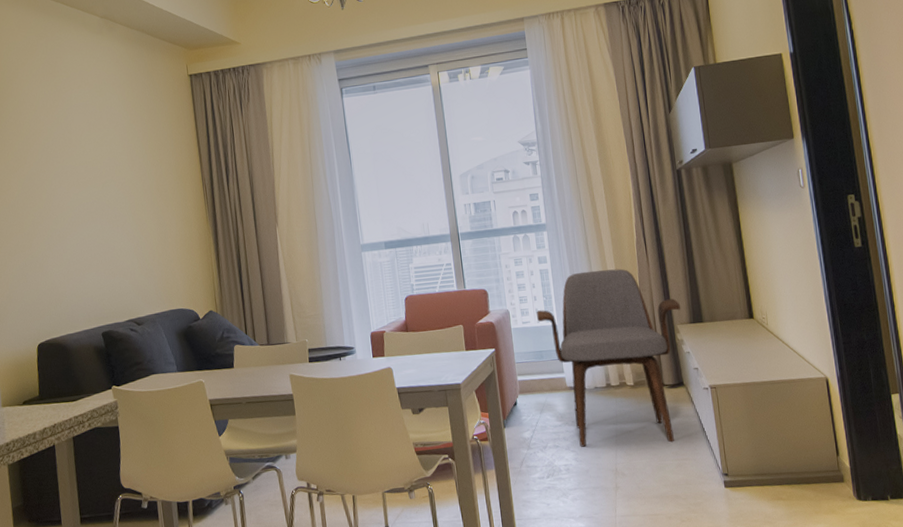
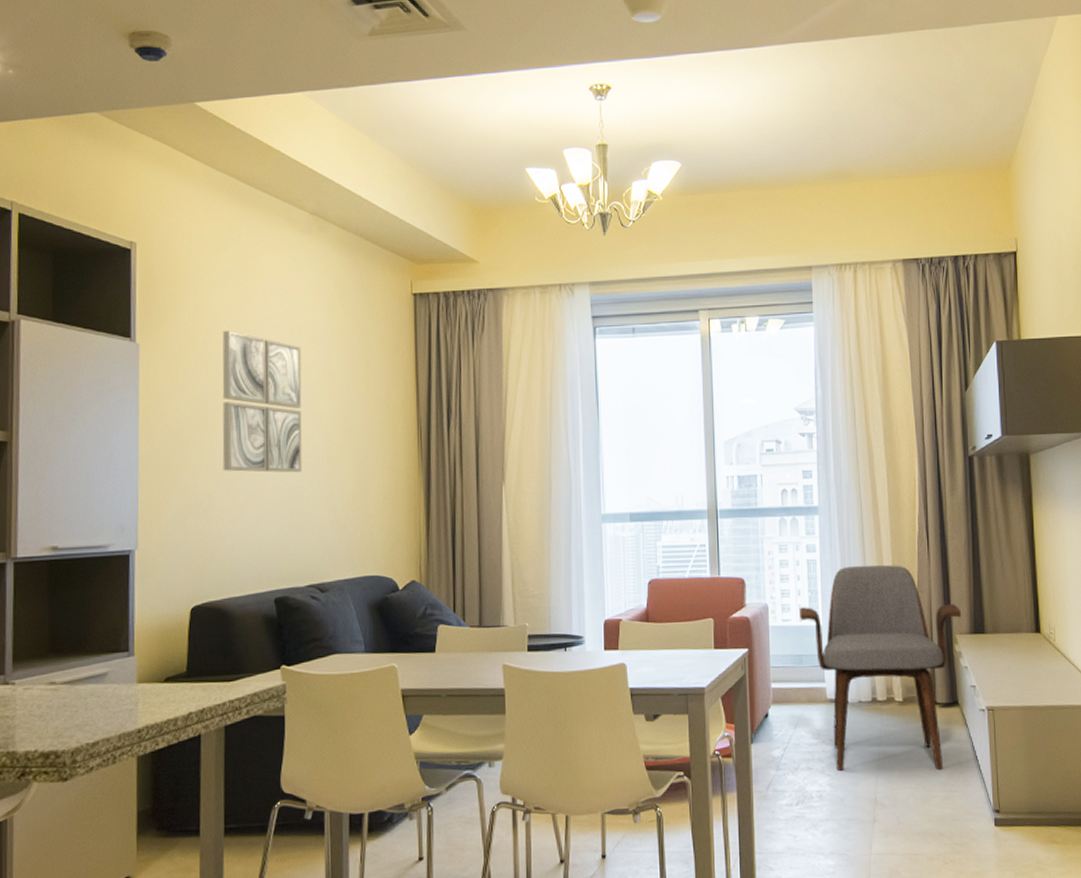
wall art: none [40,119,114,233] -> present [222,330,303,473]

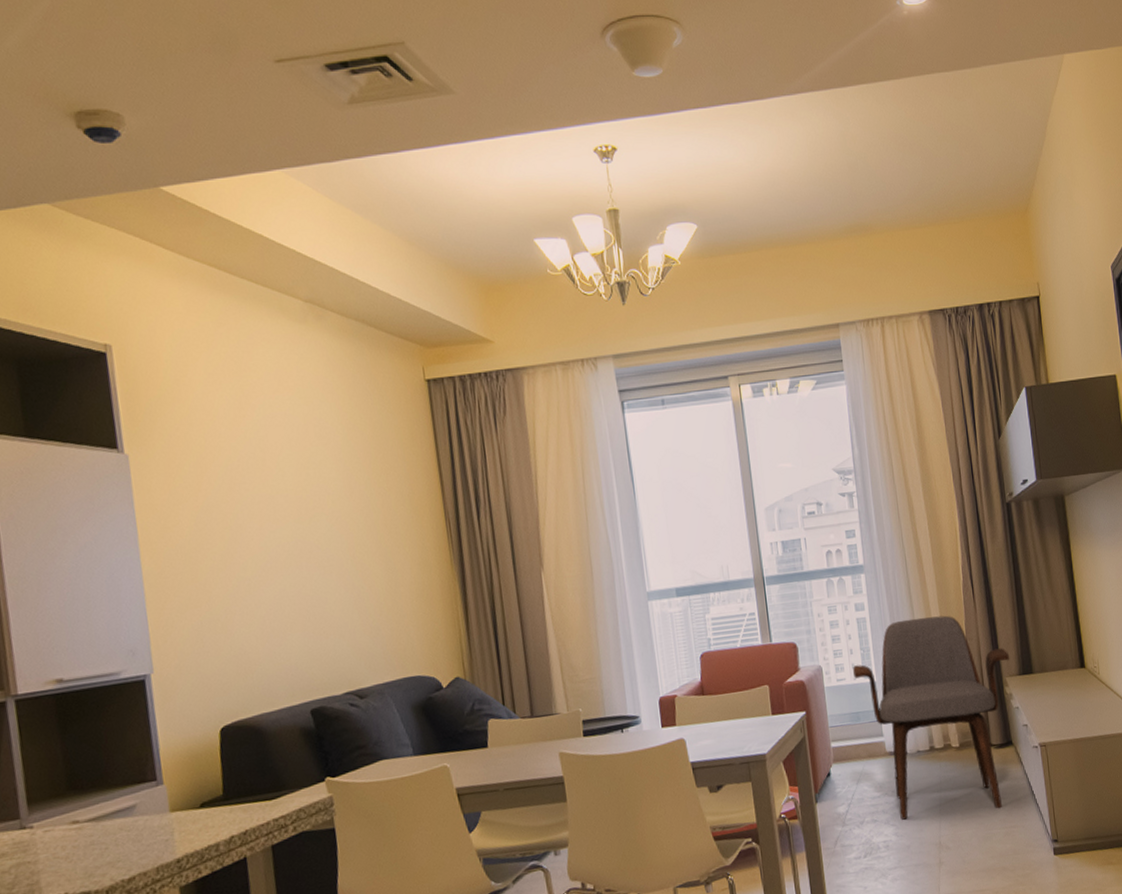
wall art: present [222,330,303,473] -> none [221,432,326,583]

